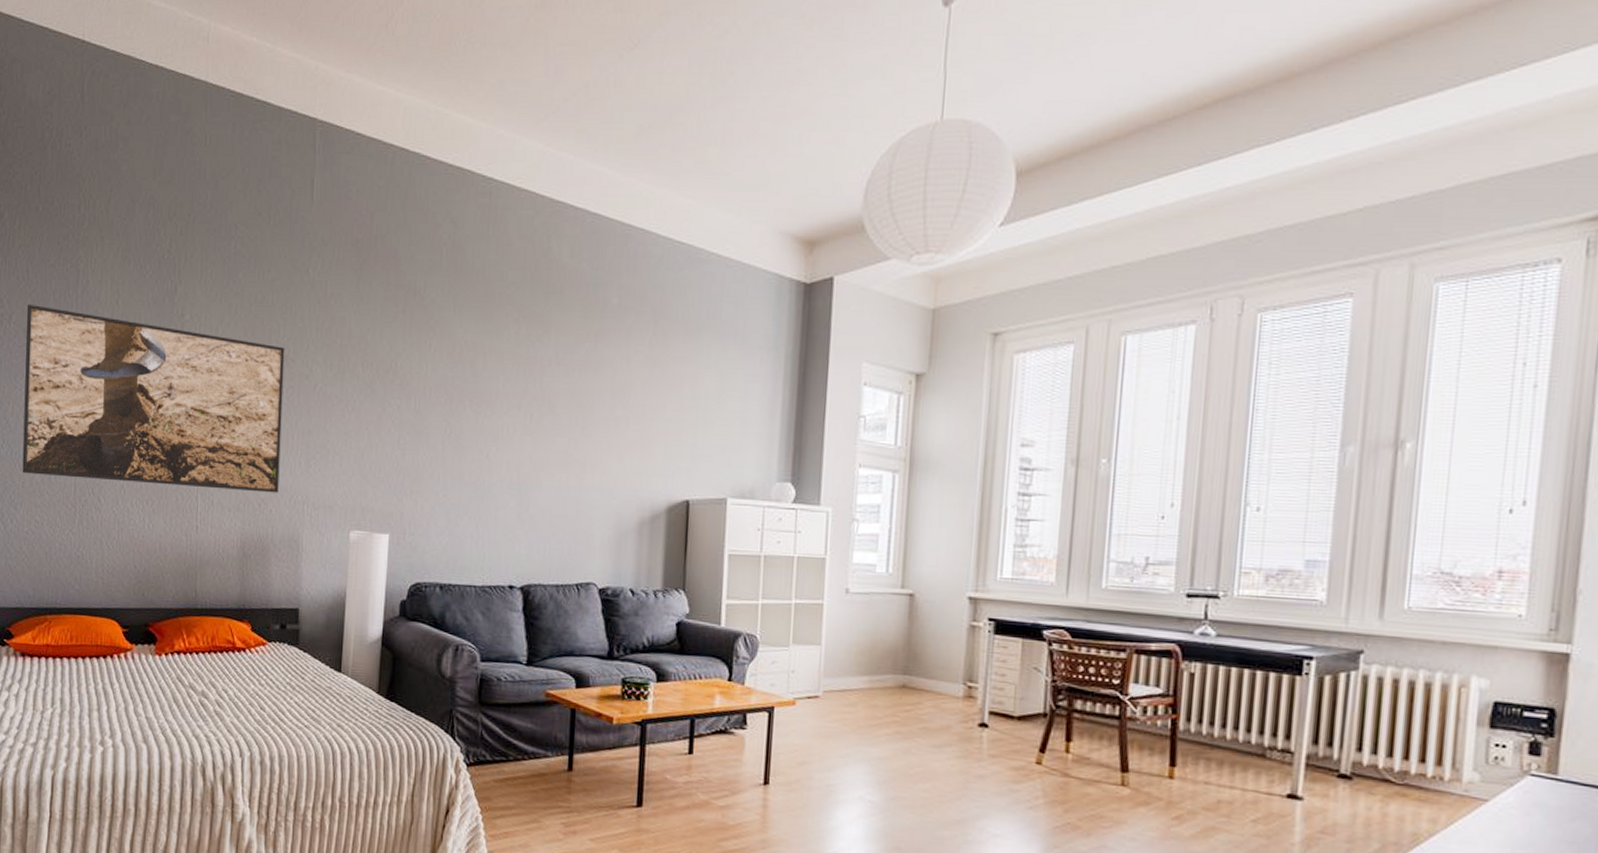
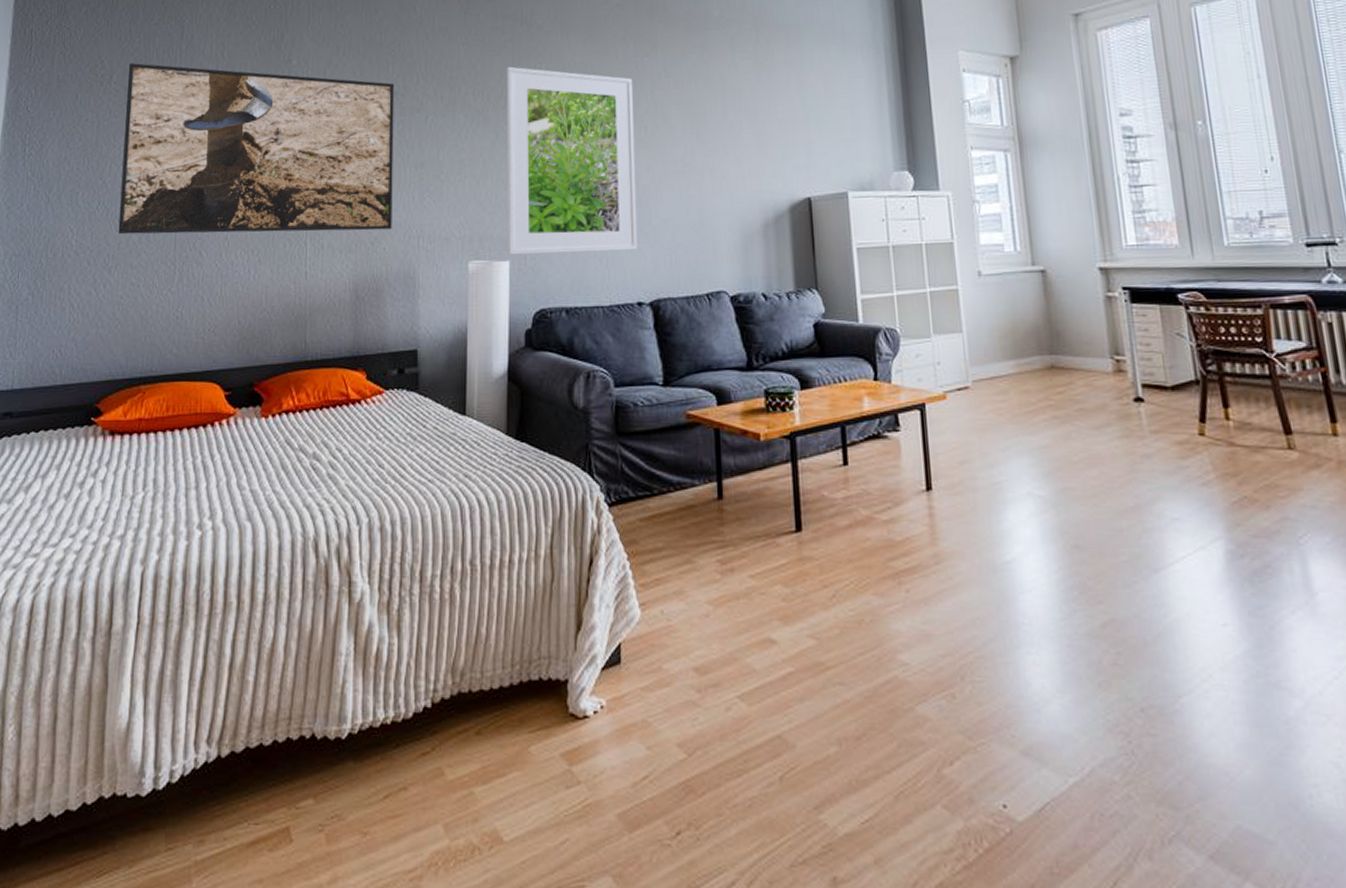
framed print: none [388,339,523,536] -> present [507,66,638,255]

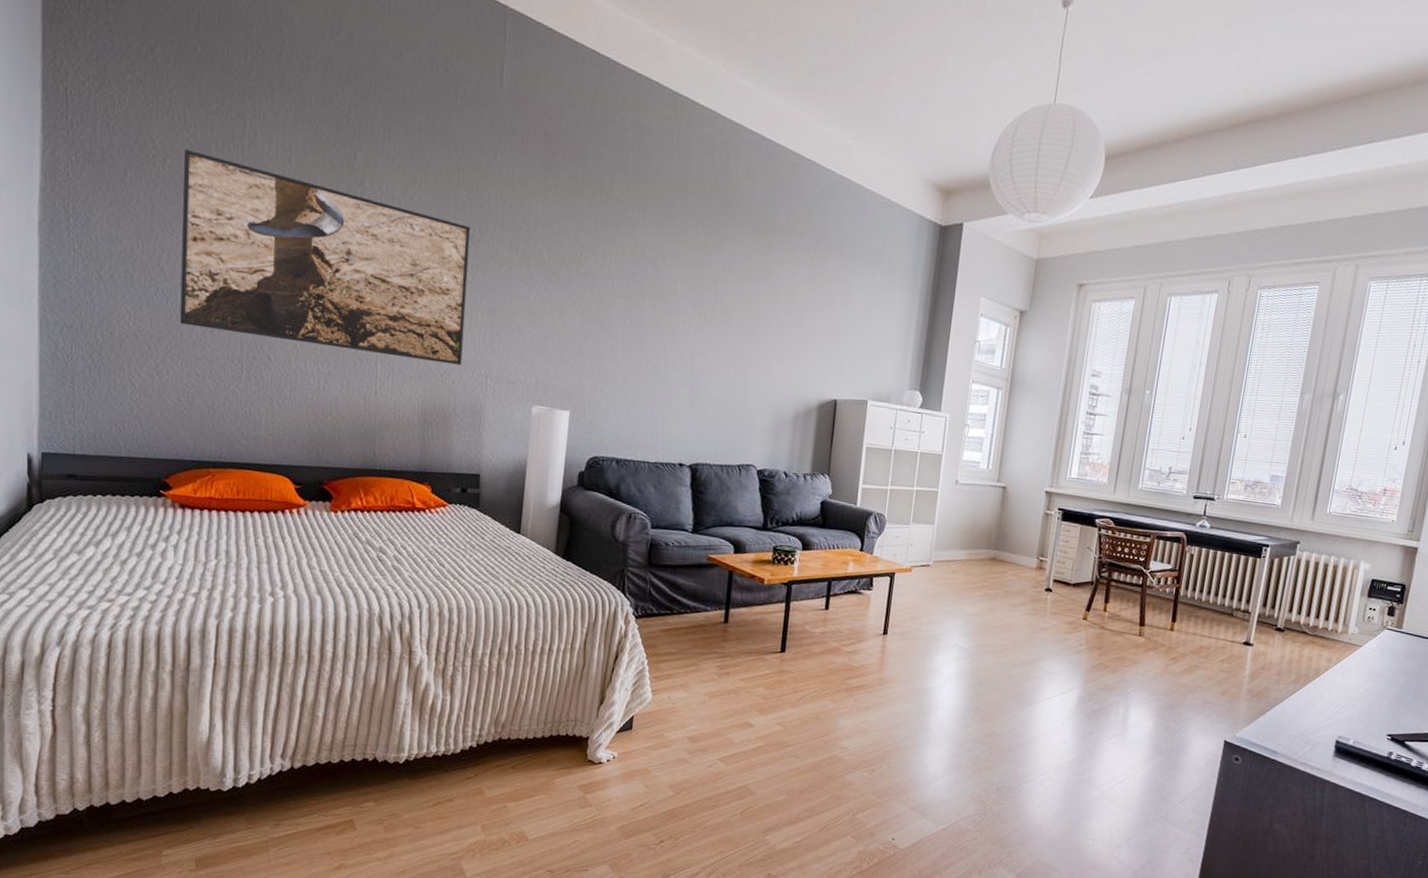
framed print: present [507,66,638,255] -> none [569,232,699,420]

